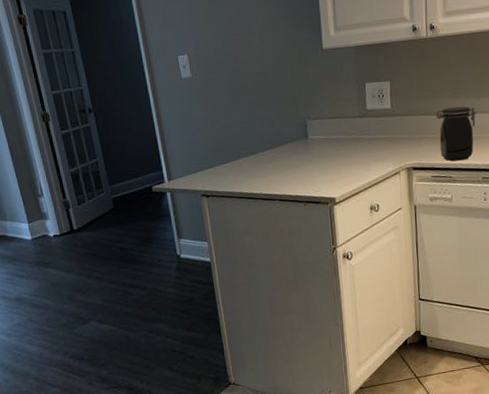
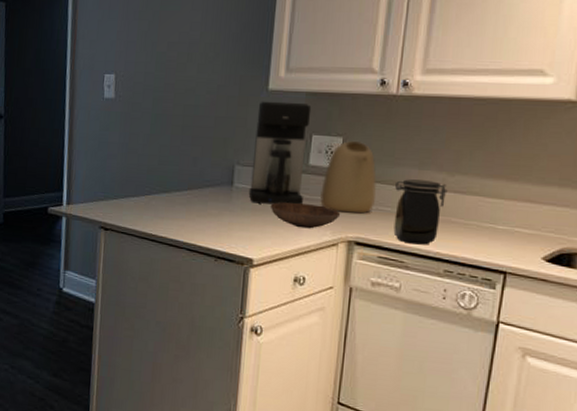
coffee maker: none [317,56,367,150] -> present [248,101,312,205]
bowl: none [341,142,398,165] -> present [270,202,341,229]
kettle: none [379,83,423,145] -> present [320,141,377,214]

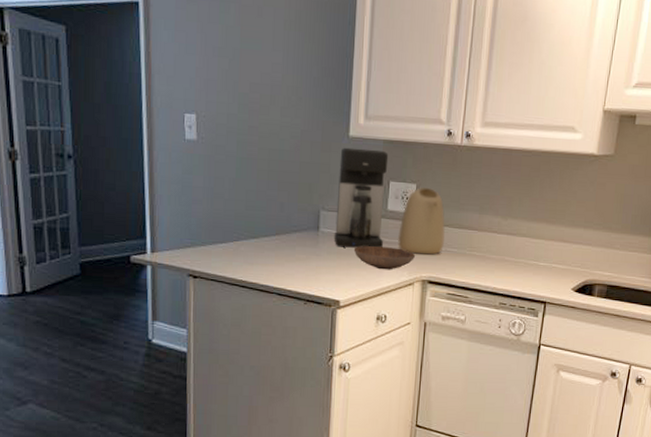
jar: present [393,179,448,245] -> none [459,223,502,281]

